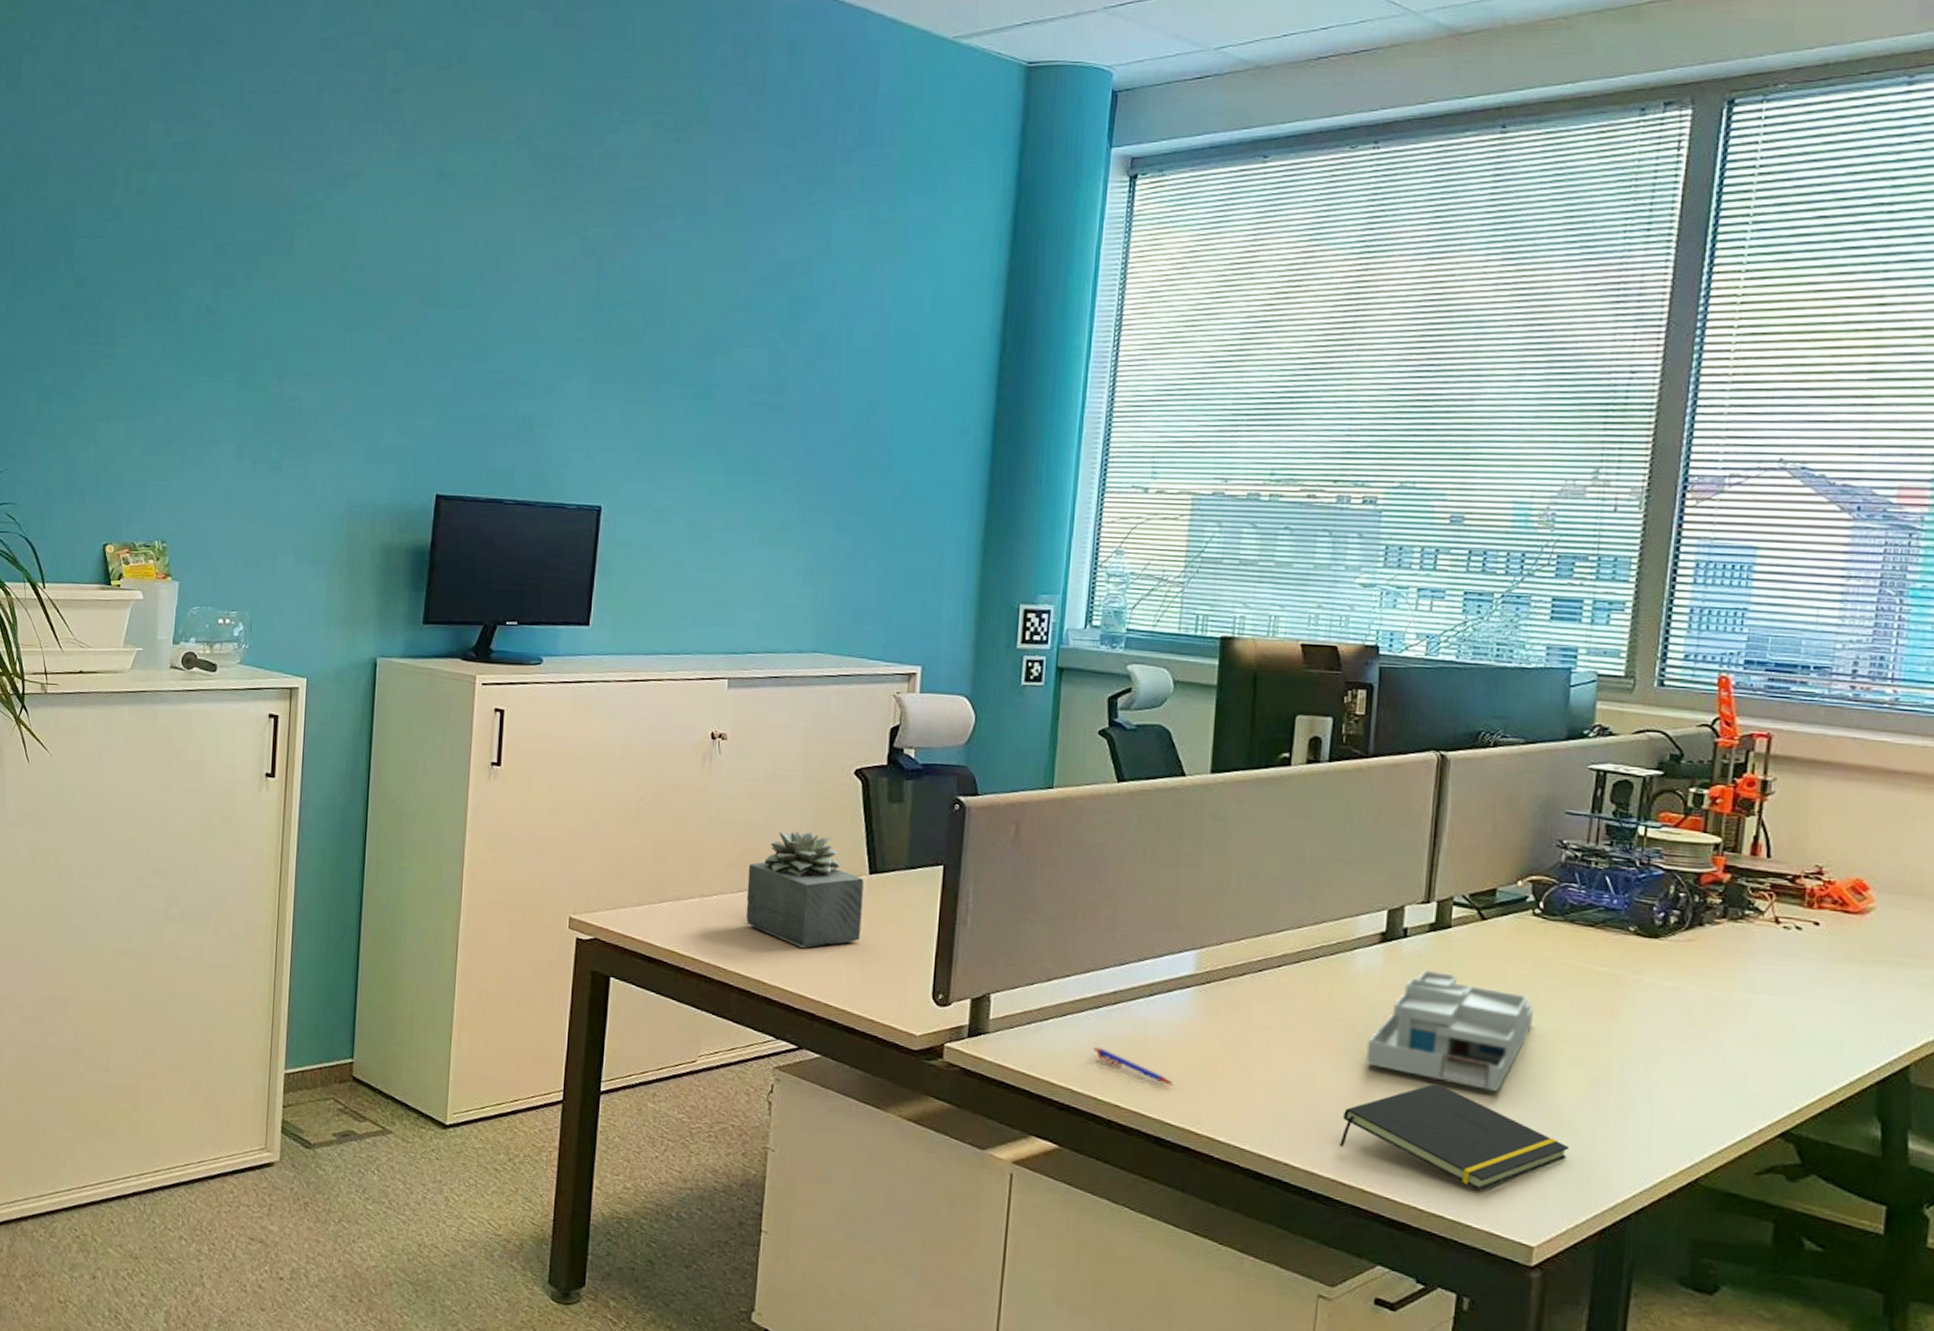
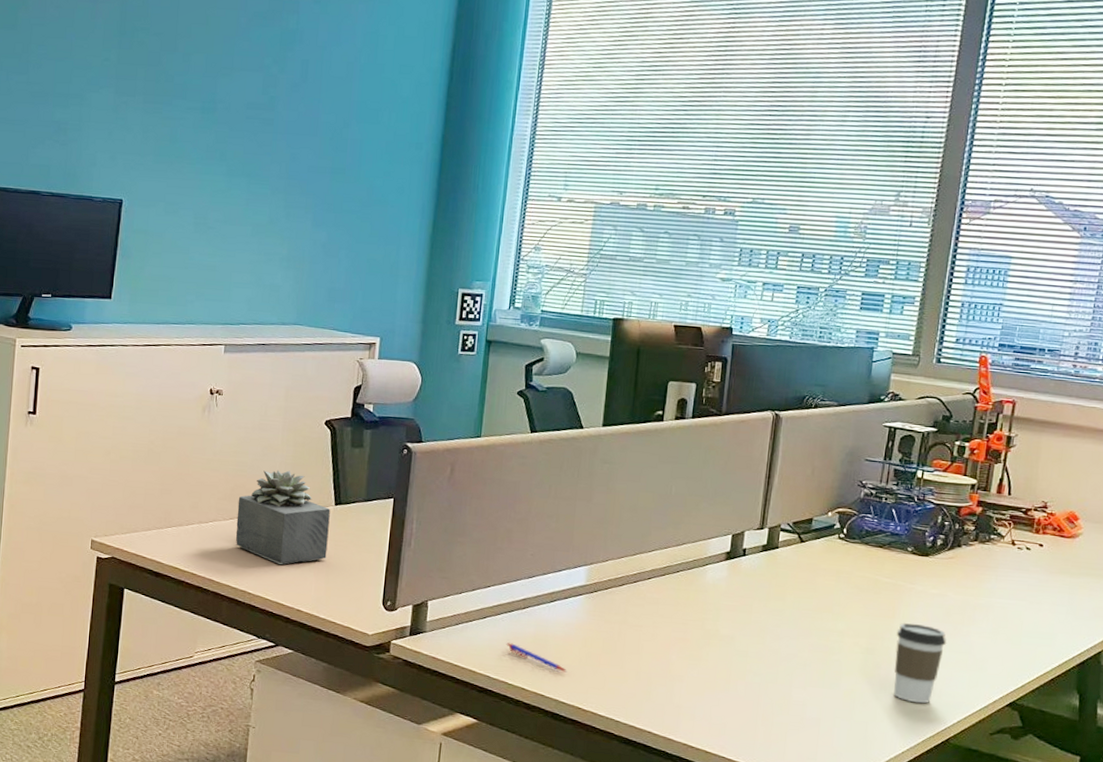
notepad: present [1338,1082,1569,1191] -> none [689,668,858,750]
desk organizer: present [1365,969,1535,1093] -> none [711,581,837,675]
coffee cup: none [1617,1024,1690,1132] -> present [894,622,947,704]

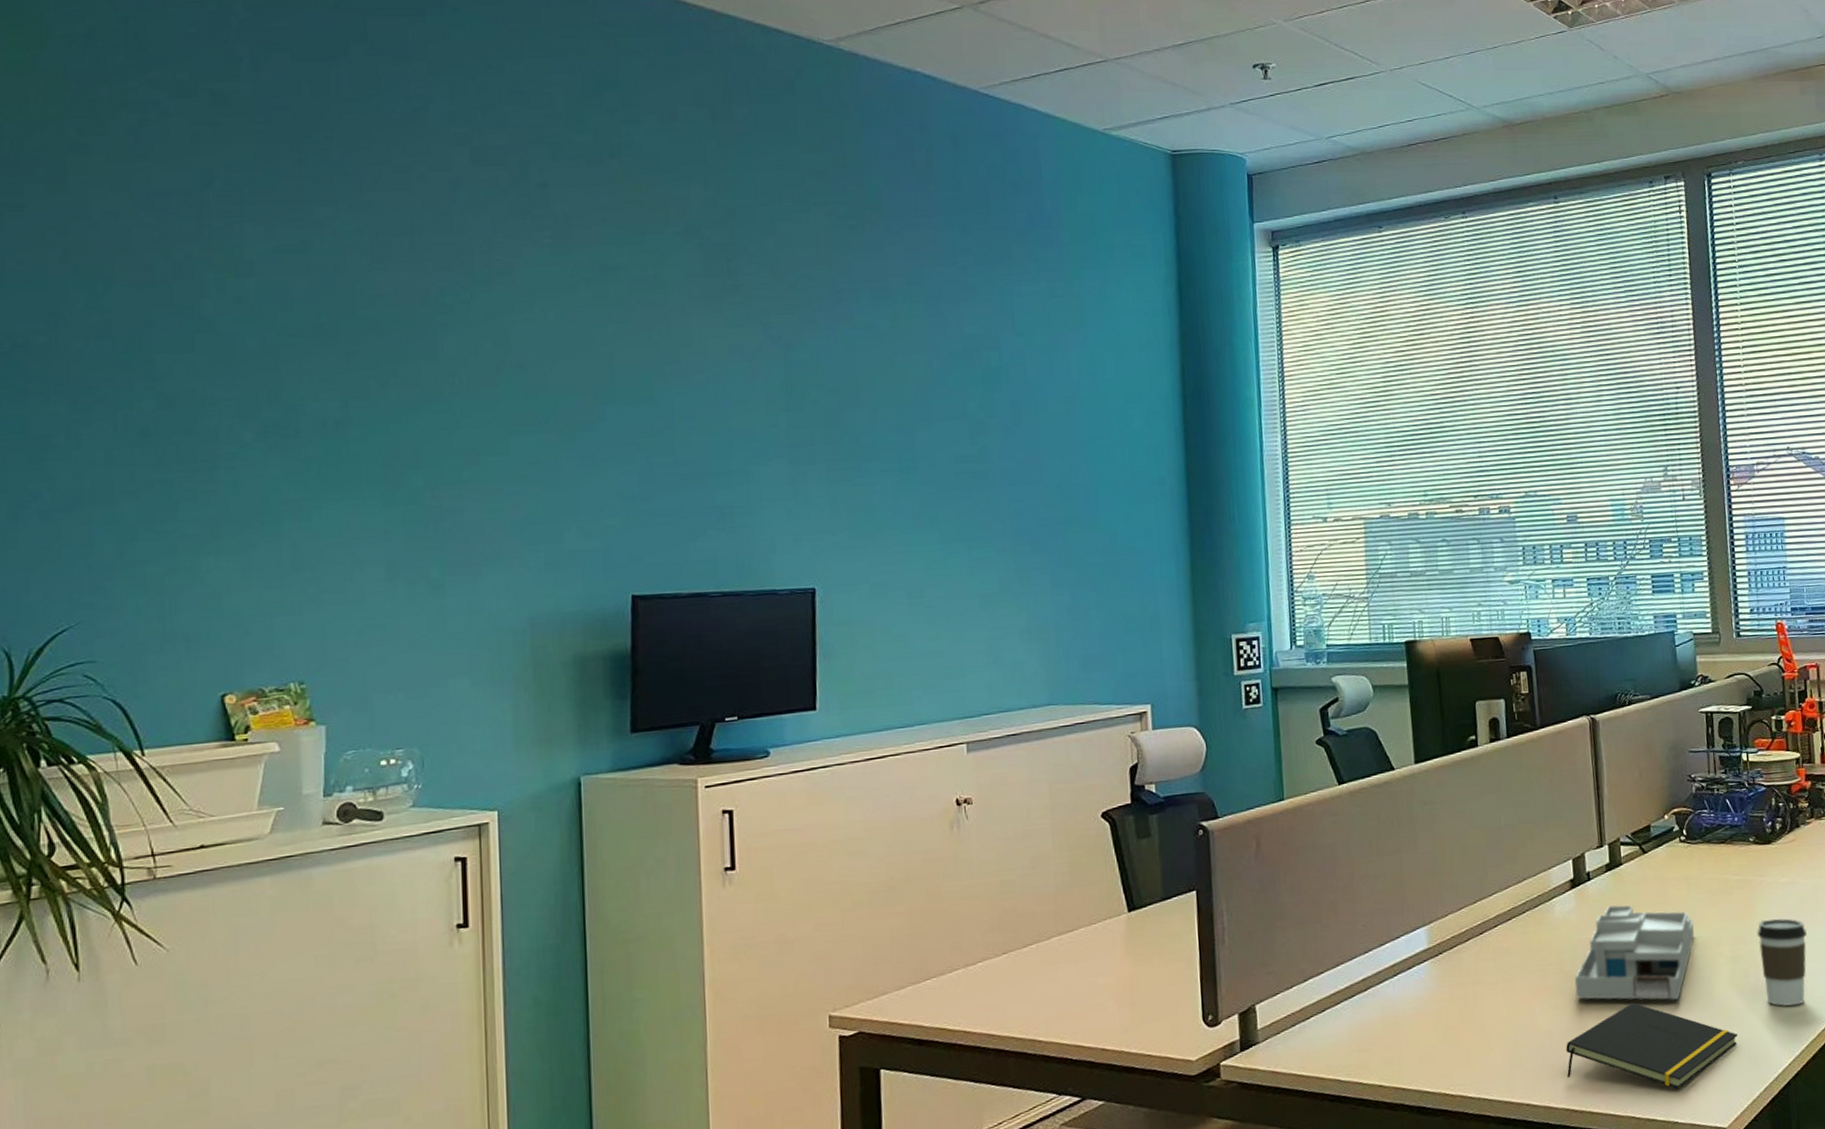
succulent plant: present [235,469,330,565] -> none [1009,880,1128,998]
pen: present [506,643,567,673] -> none [1352,1034,1426,1056]
notepad: none [689,668,858,750] -> present [1566,1002,1737,1090]
desk organizer: none [711,581,837,675] -> present [1575,905,1694,1000]

